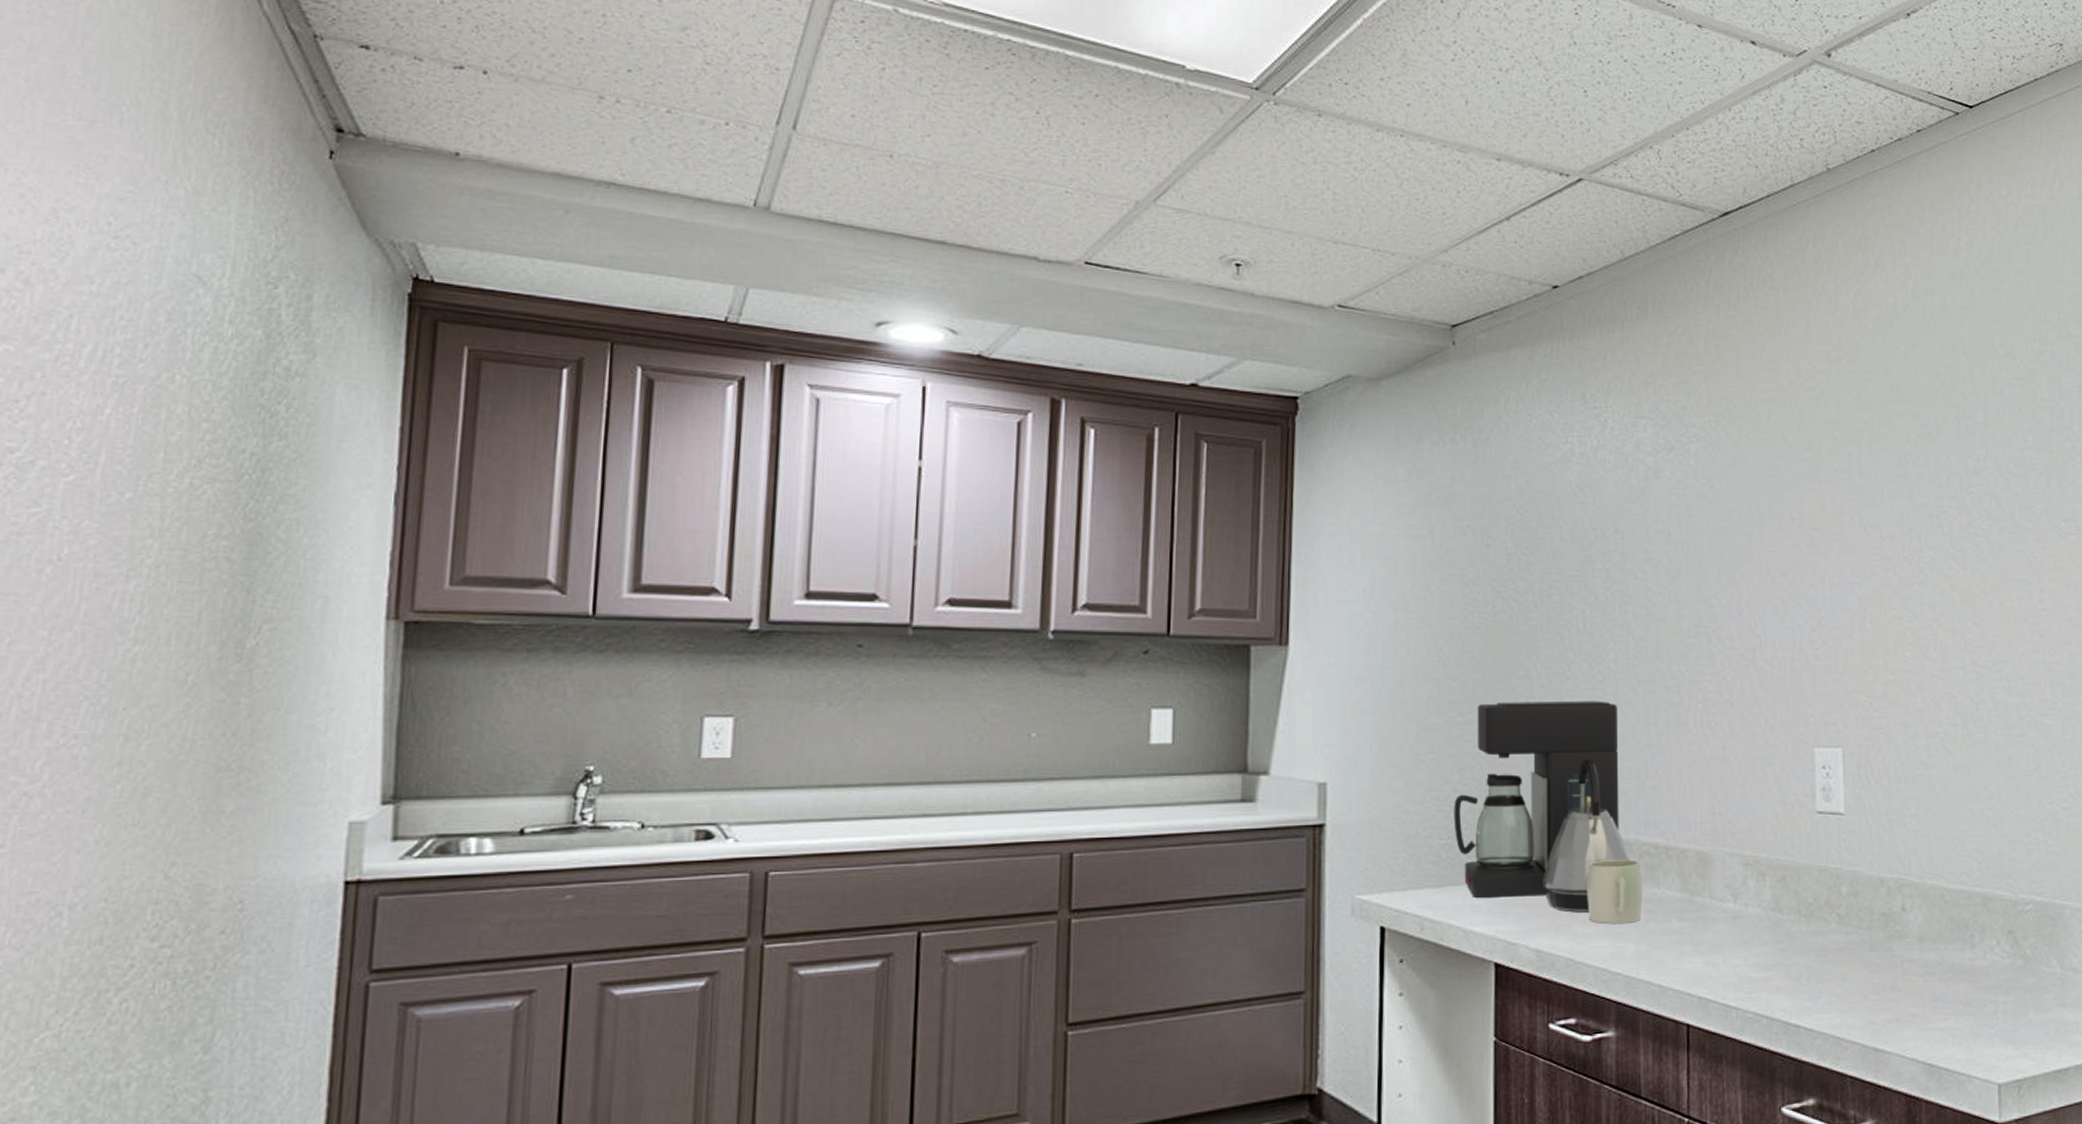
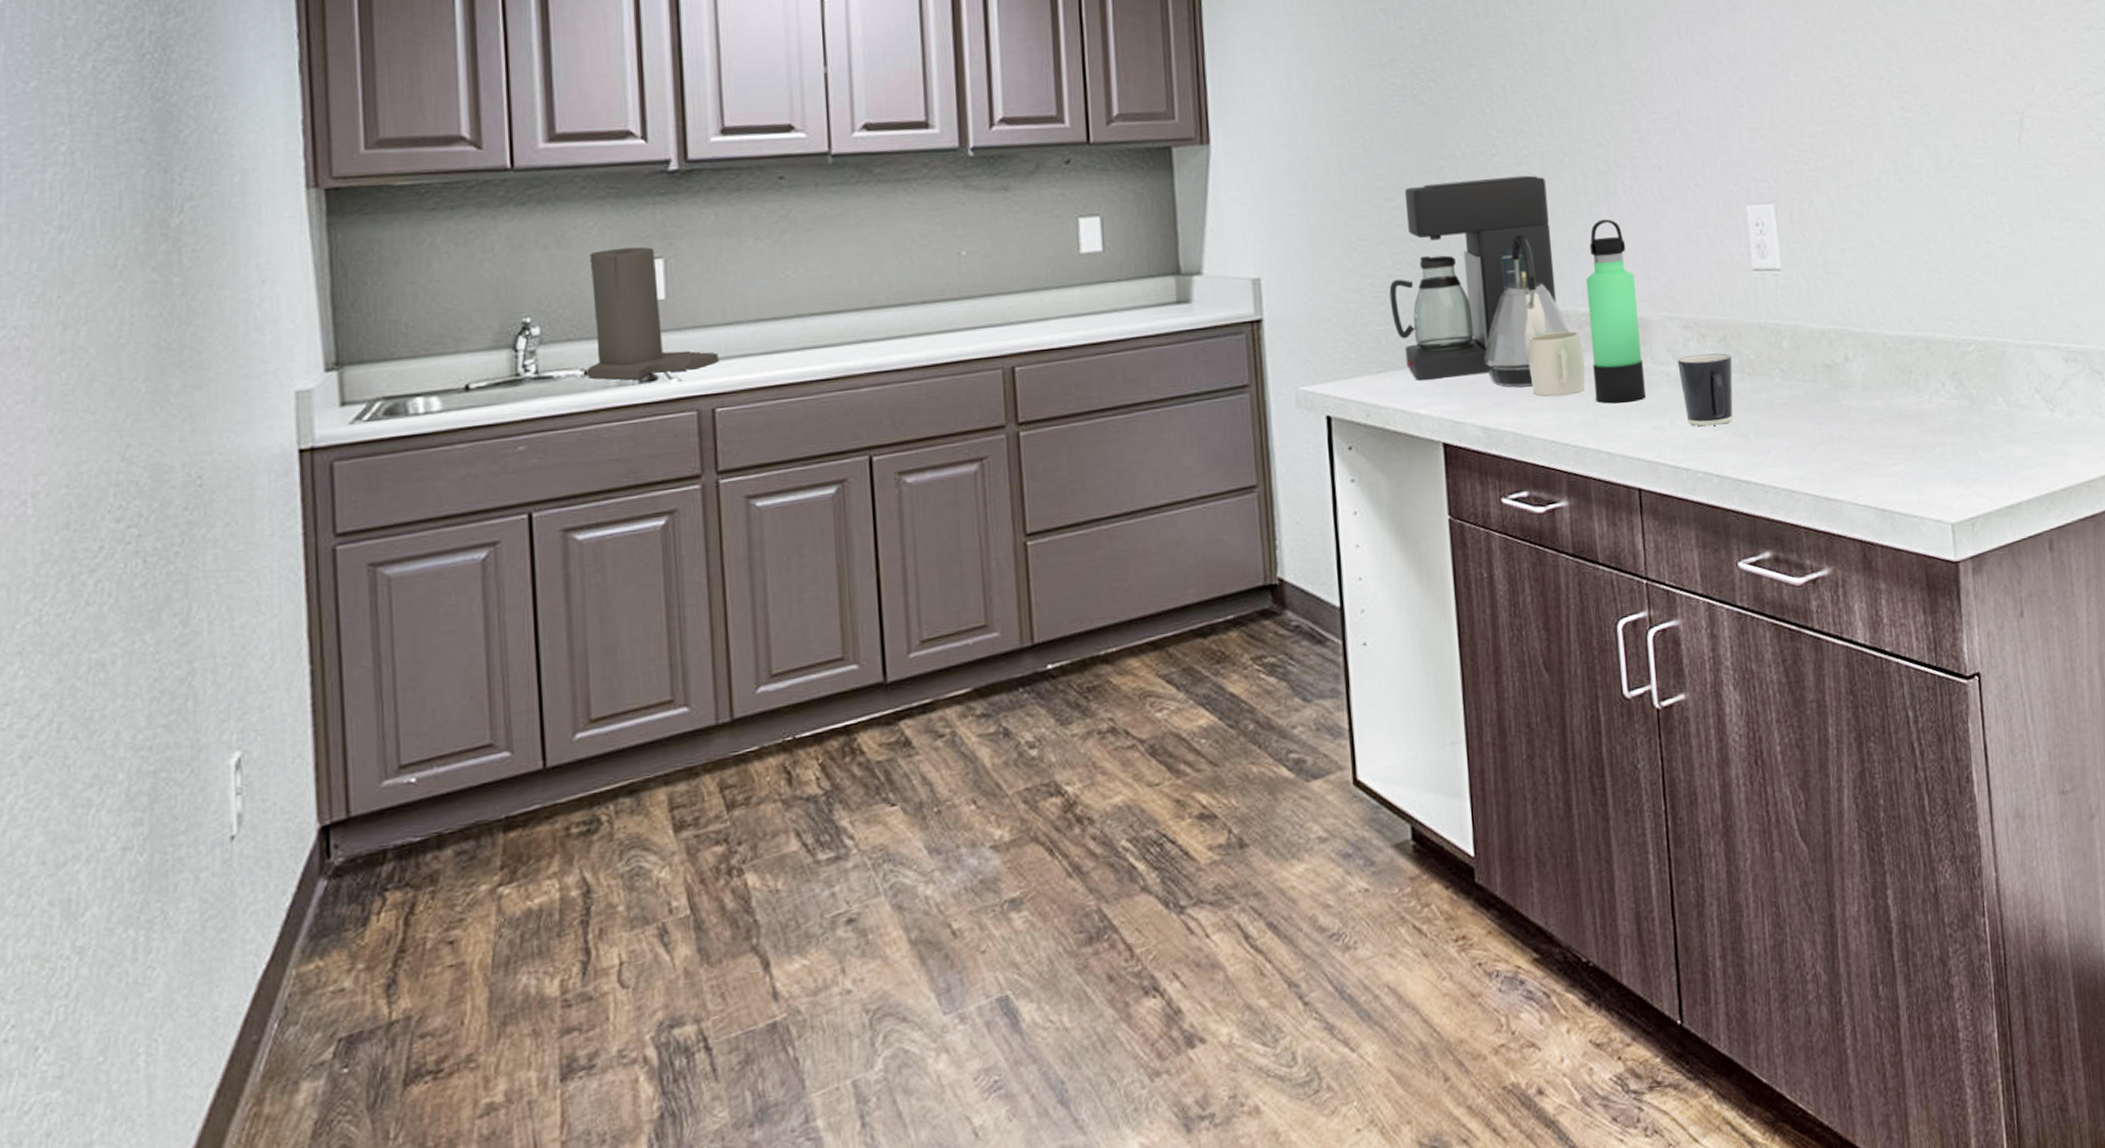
paper towel: none [643,703,778,836] -> present [586,247,719,380]
thermos bottle: none [1650,750,1701,936] -> present [1586,219,1646,404]
mug: none [1735,893,1789,966] -> present [1677,353,1733,427]

